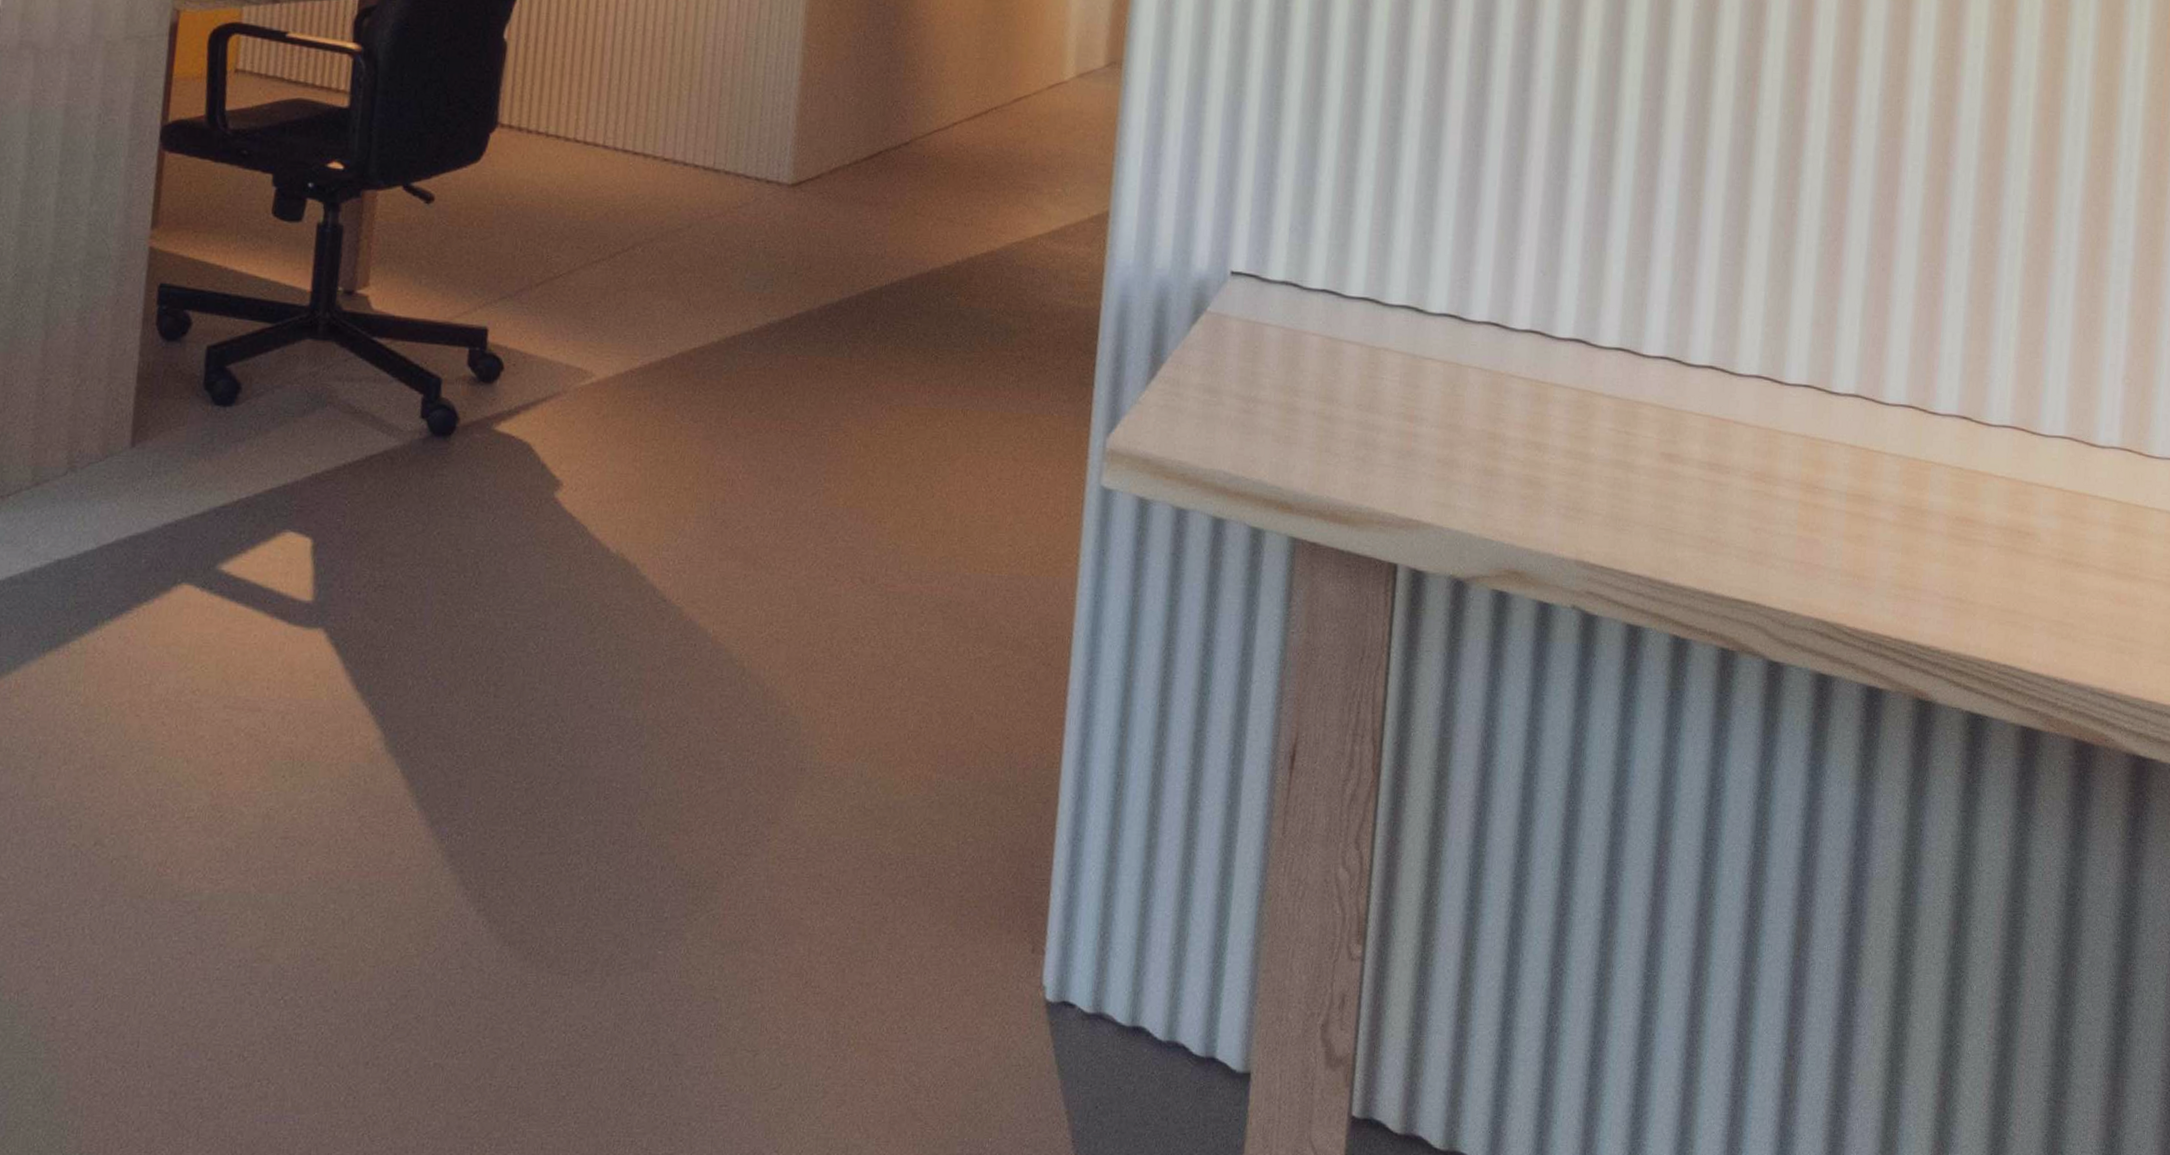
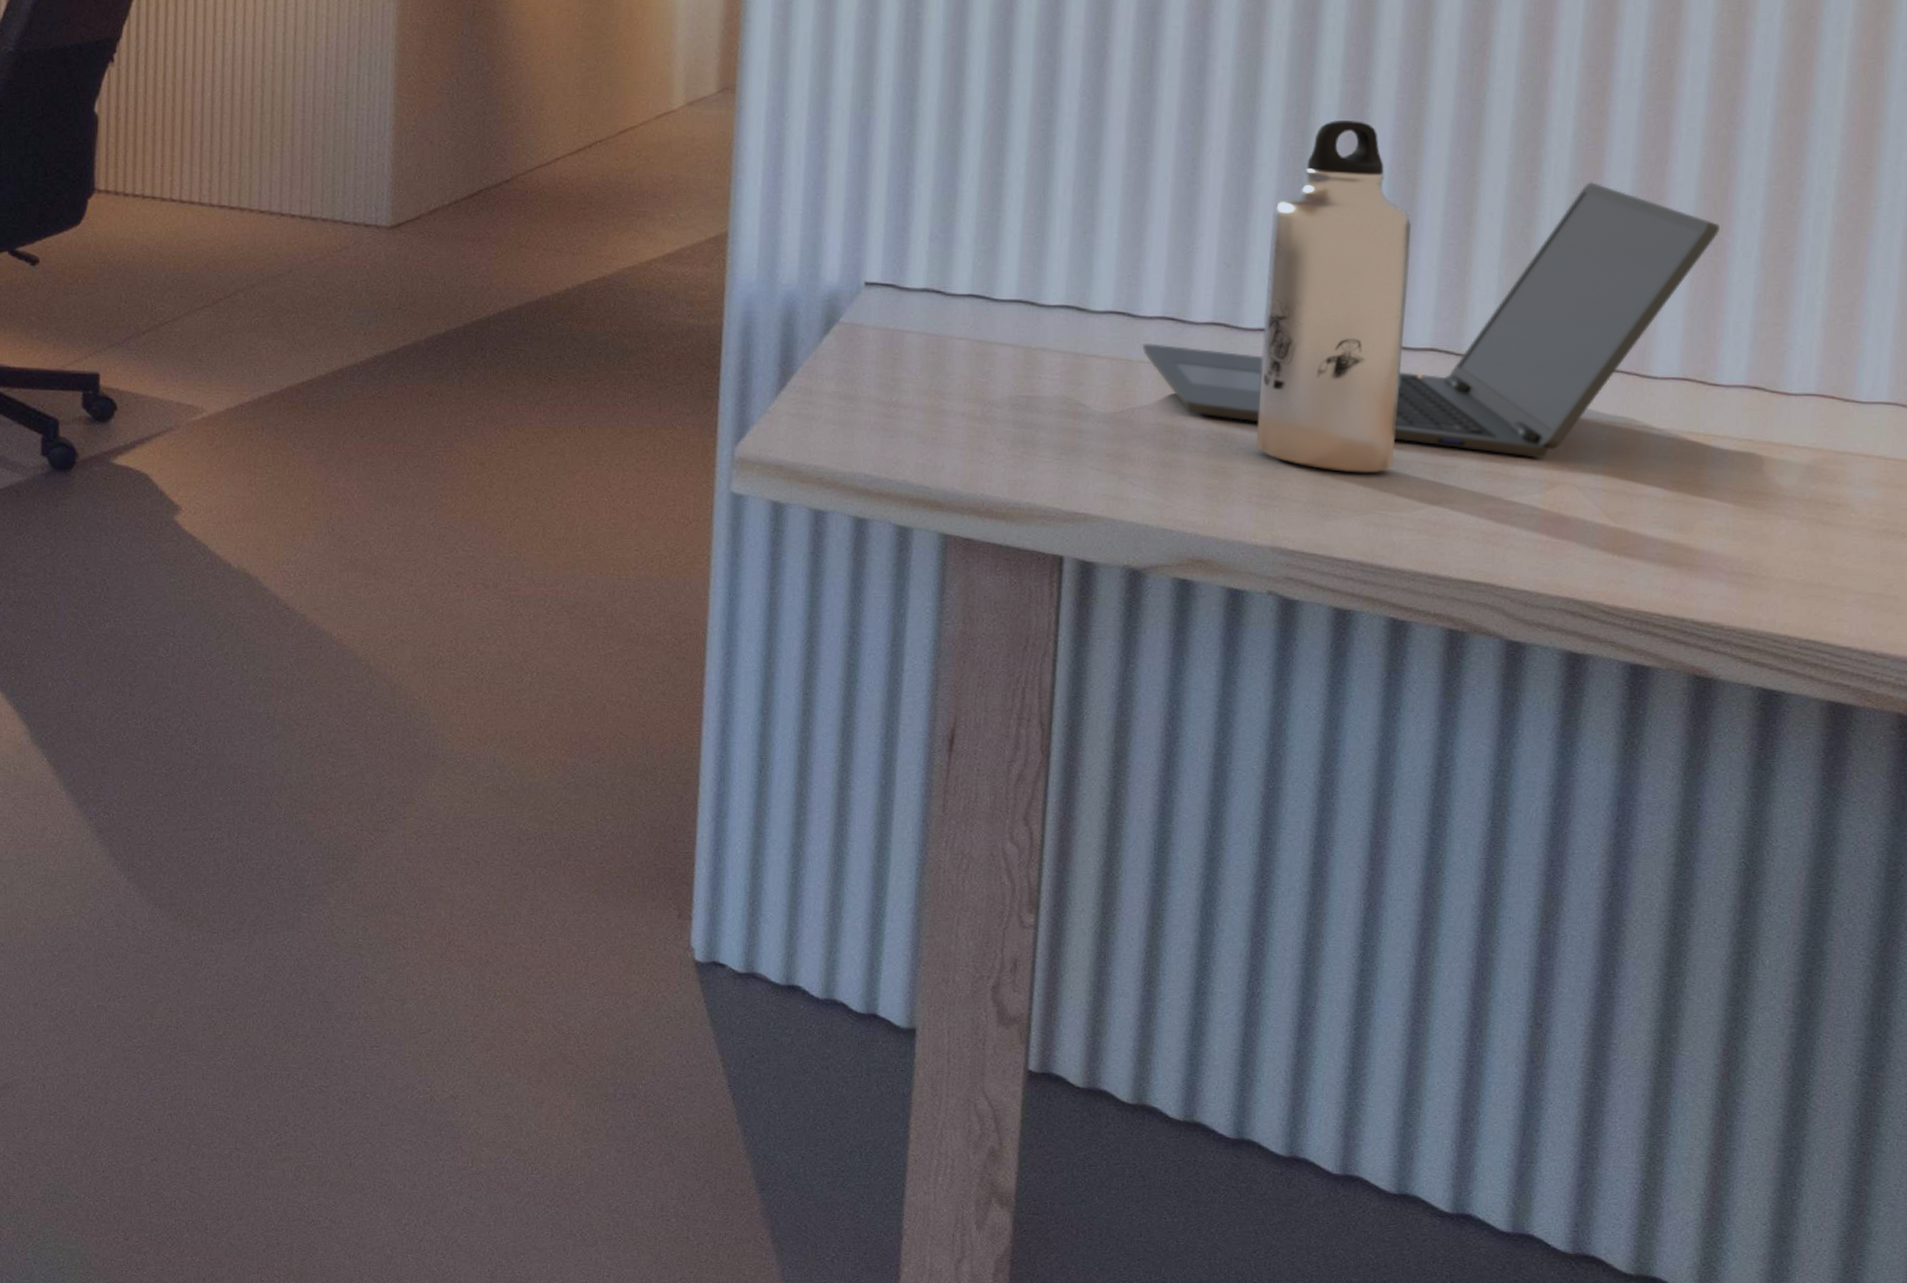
laptop: none [1470,212,1937,479] -> present [1142,182,1720,458]
water bottle: none [1565,137,1695,488] -> present [1256,121,1411,473]

